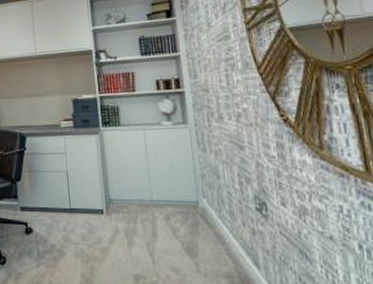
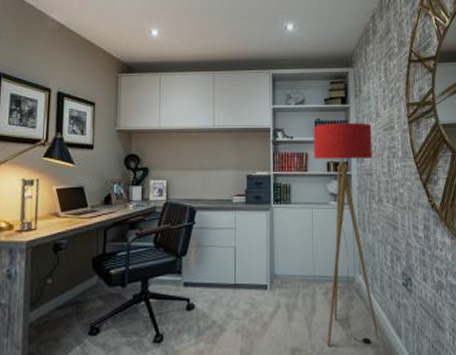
floor lamp: none [137,35,233,274] -> present [313,122,380,346]

